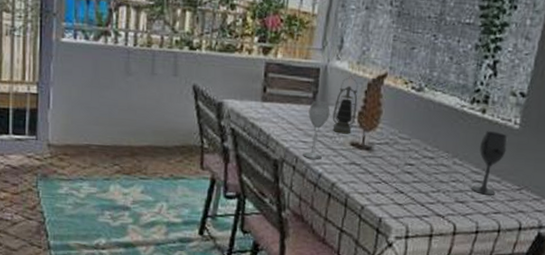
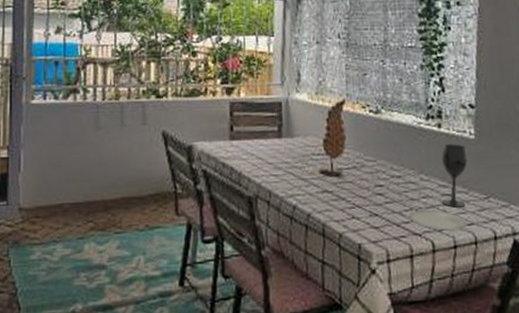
wineglass: present [303,100,330,159] -> none [275,132,297,192]
lantern: present [332,76,358,134] -> none [299,106,322,163]
plate: none [436,193,494,217] -> present [410,210,467,231]

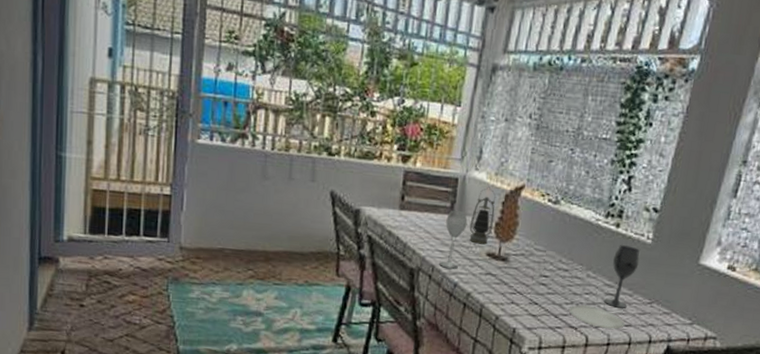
wineglass: none [275,132,297,192] -> present [439,209,468,269]
lantern: none [299,106,322,163] -> present [469,187,496,245]

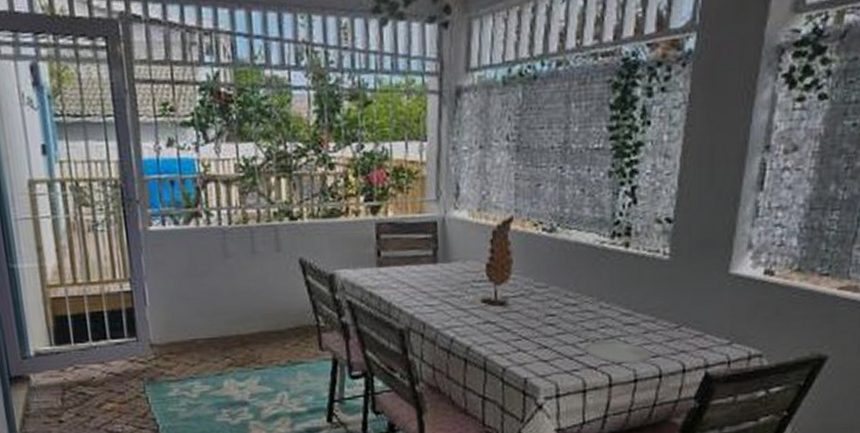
wineglass: present [439,209,468,269] -> none [430,257,455,323]
lantern: present [469,187,496,245] -> none [457,225,484,291]
wine glass: present [603,245,641,308] -> none [623,266,658,338]

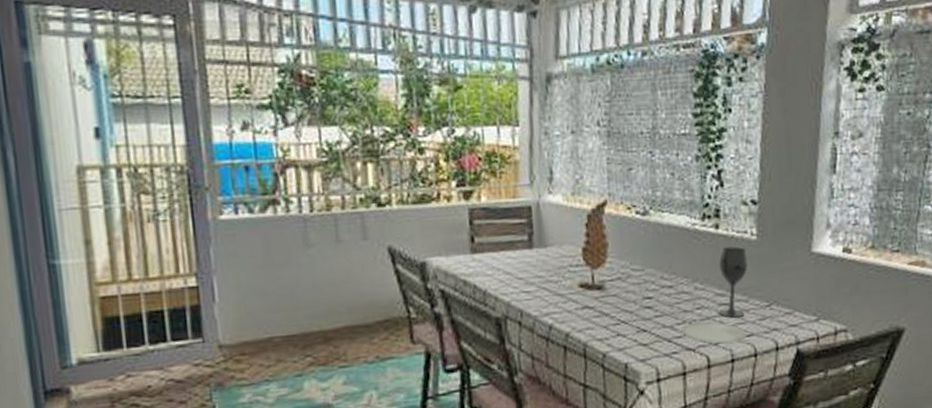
wine glass: none [623,266,658,338] -> present [718,246,748,318]

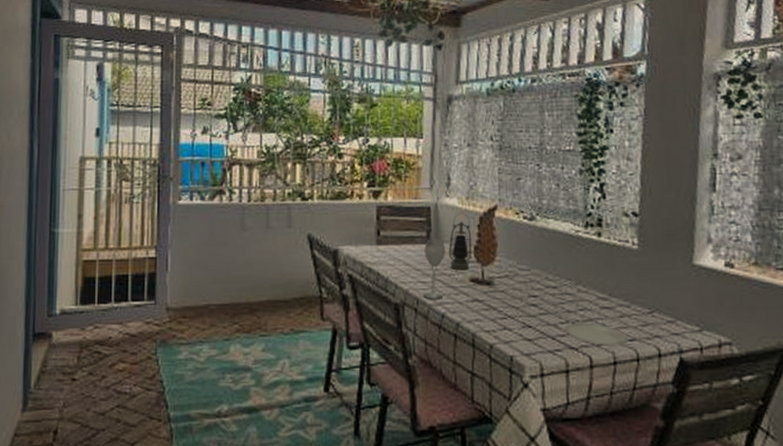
wineglass: none [526,242,551,310] -> present [423,238,446,299]
lantern: none [553,209,581,276] -> present [448,211,472,271]
wine glass: present [718,246,748,318] -> none [600,254,630,322]

